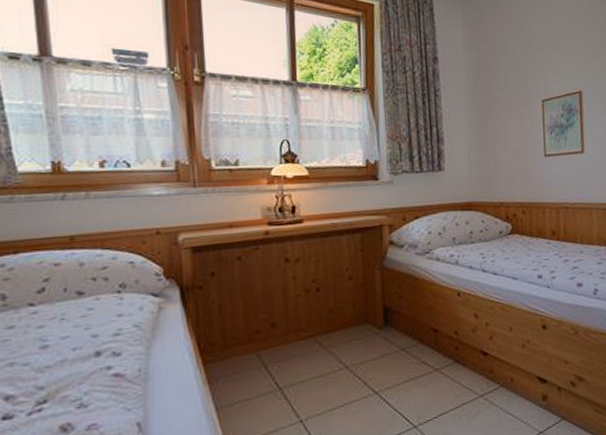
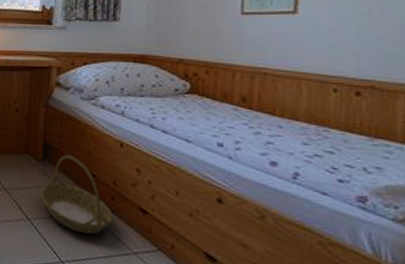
basket: none [385,315,459,392] -> present [40,155,113,235]

